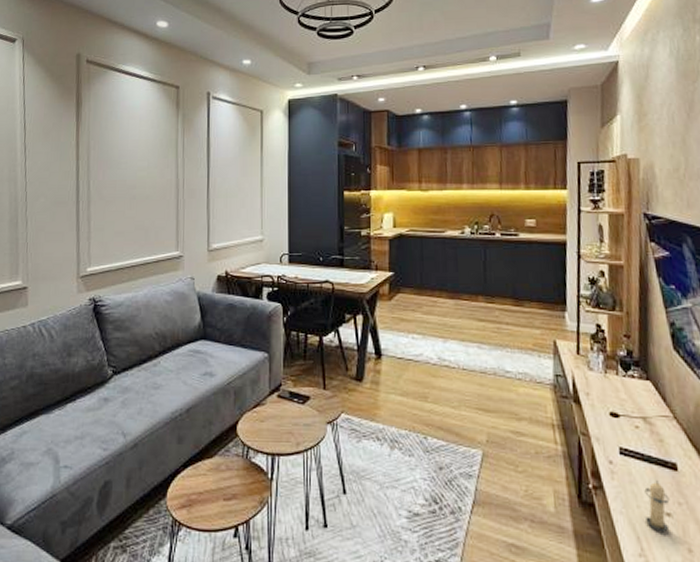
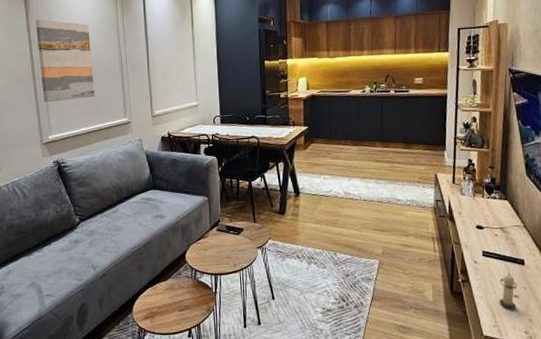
wall art: none [85,135,145,229] -> present [35,19,95,103]

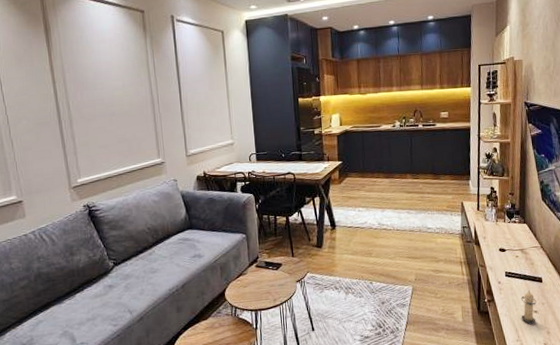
wall art: present [35,19,95,103] -> none [59,59,127,145]

